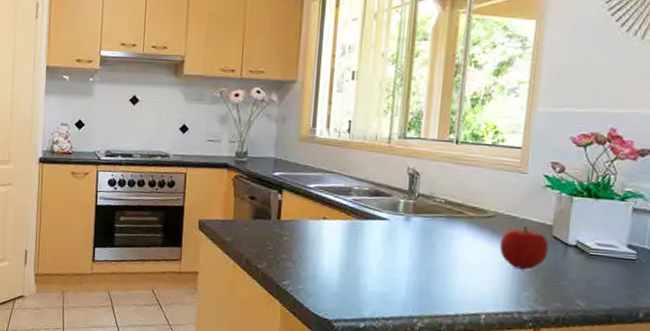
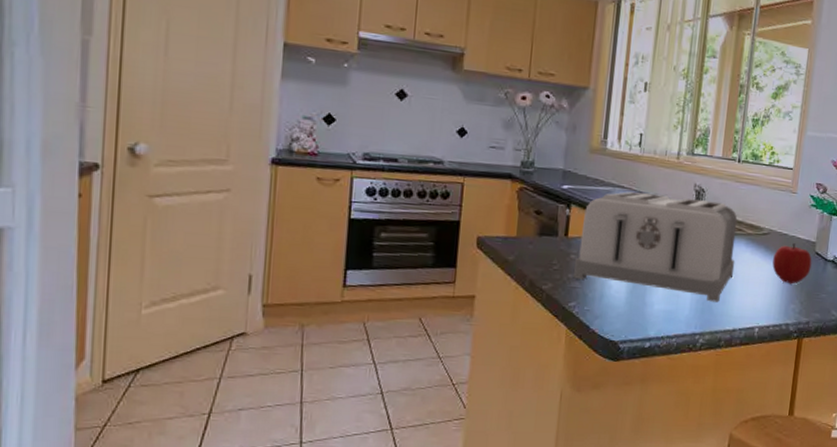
toaster: none [287,176,457,286] -> present [574,191,738,302]

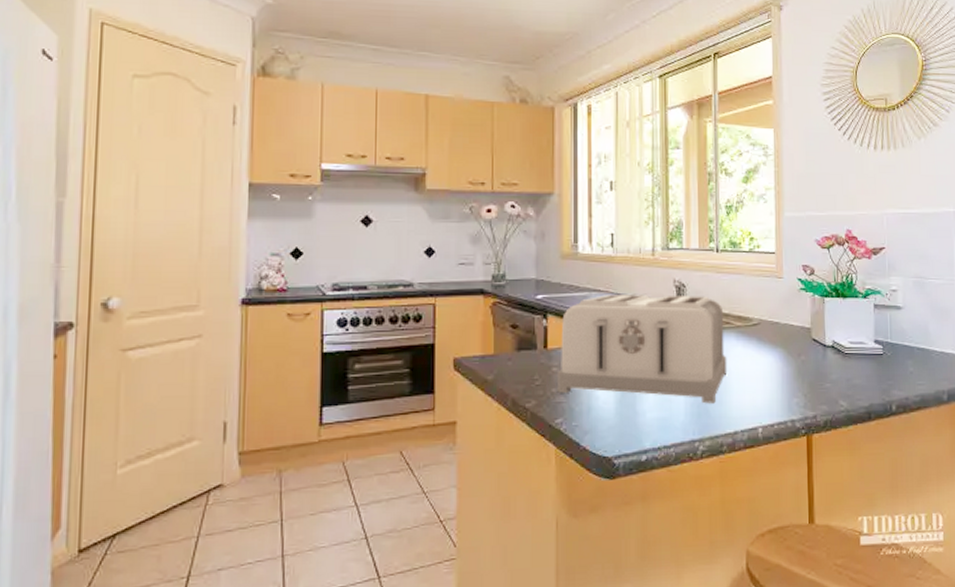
fruit: present [772,243,812,284] -> none [767,331,810,376]

